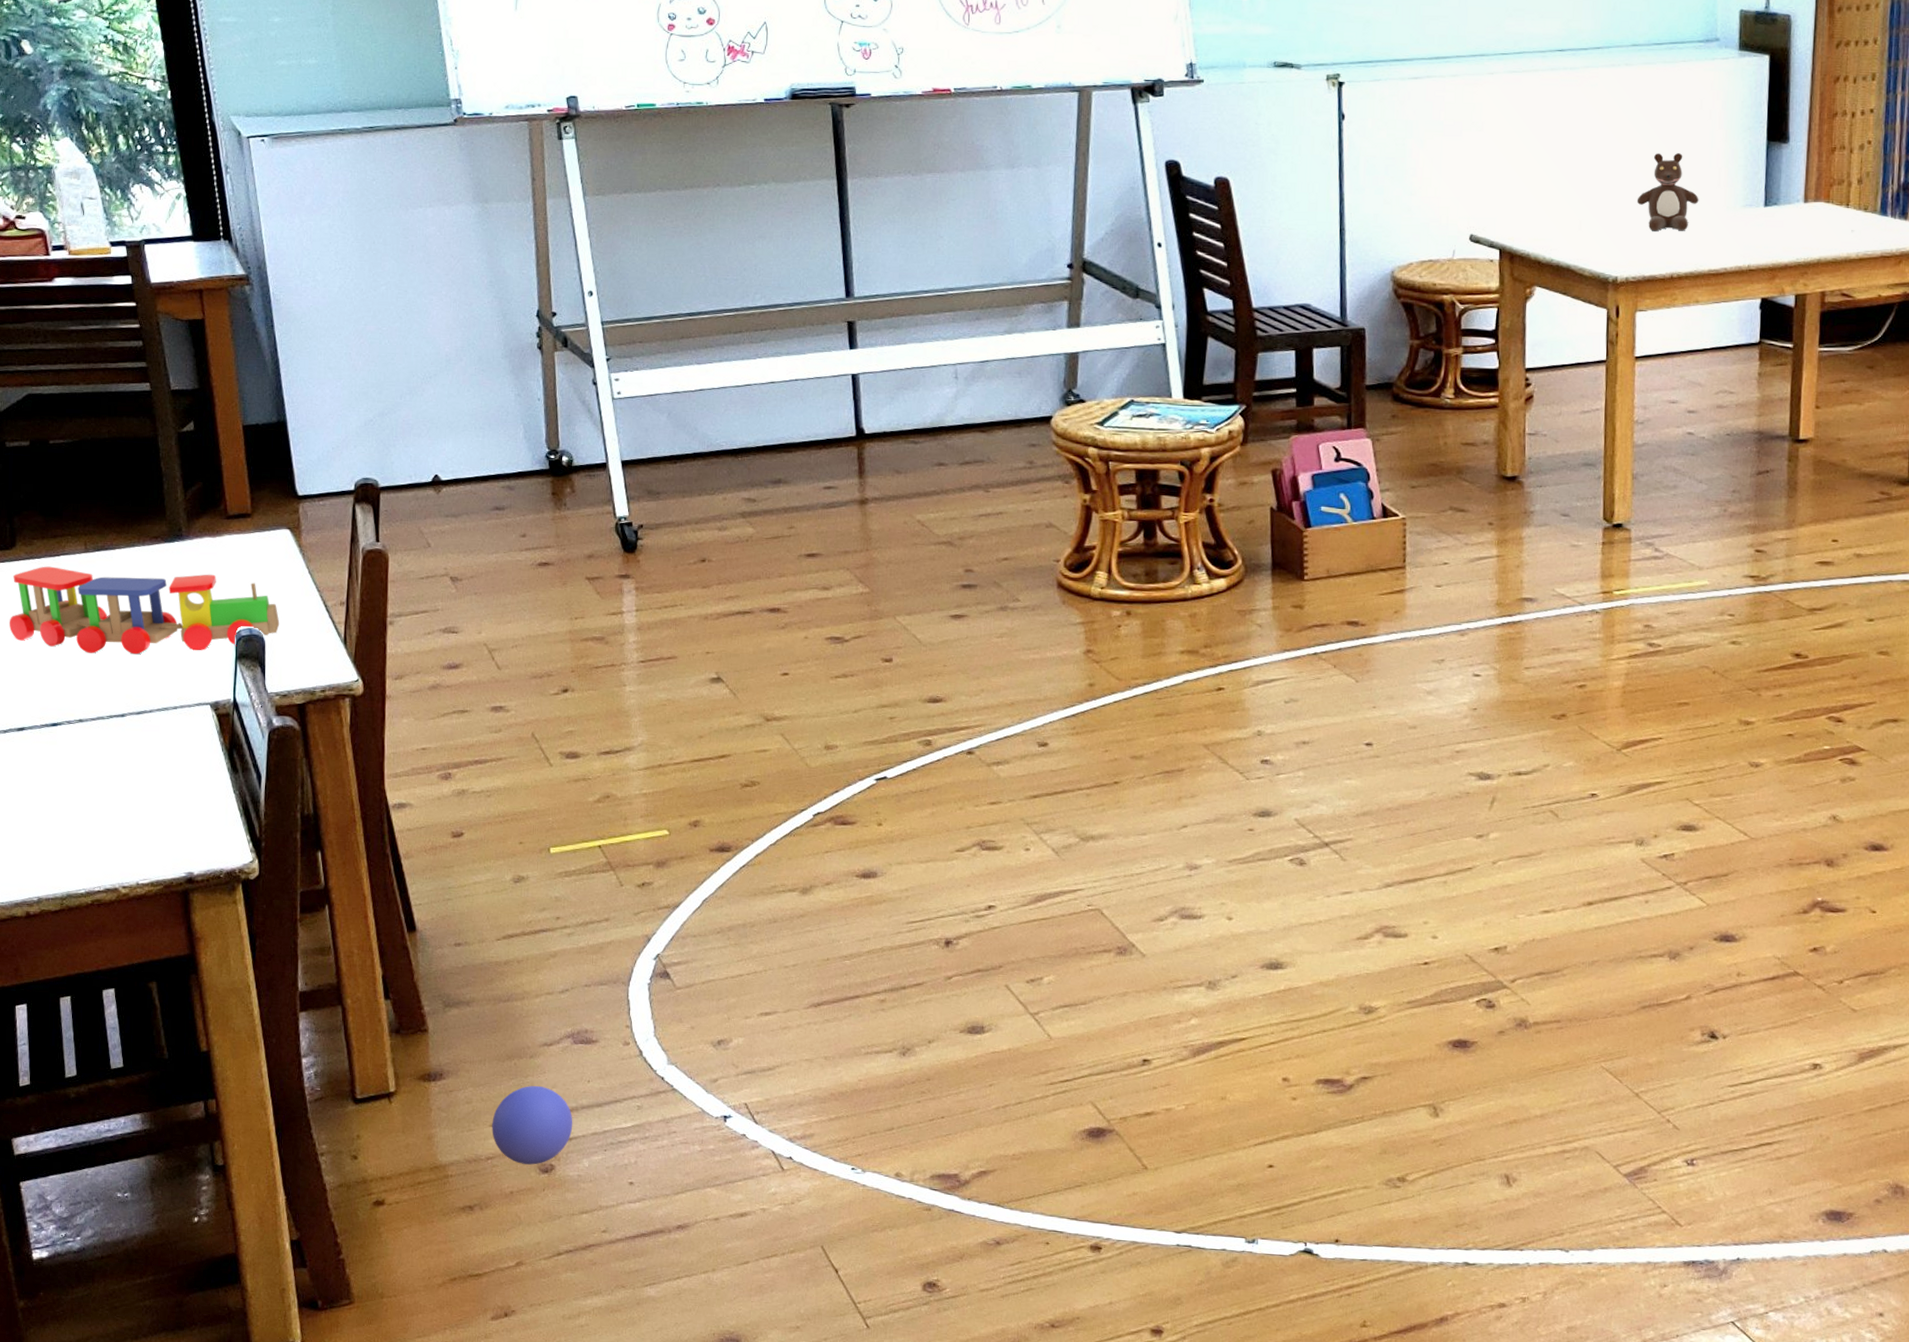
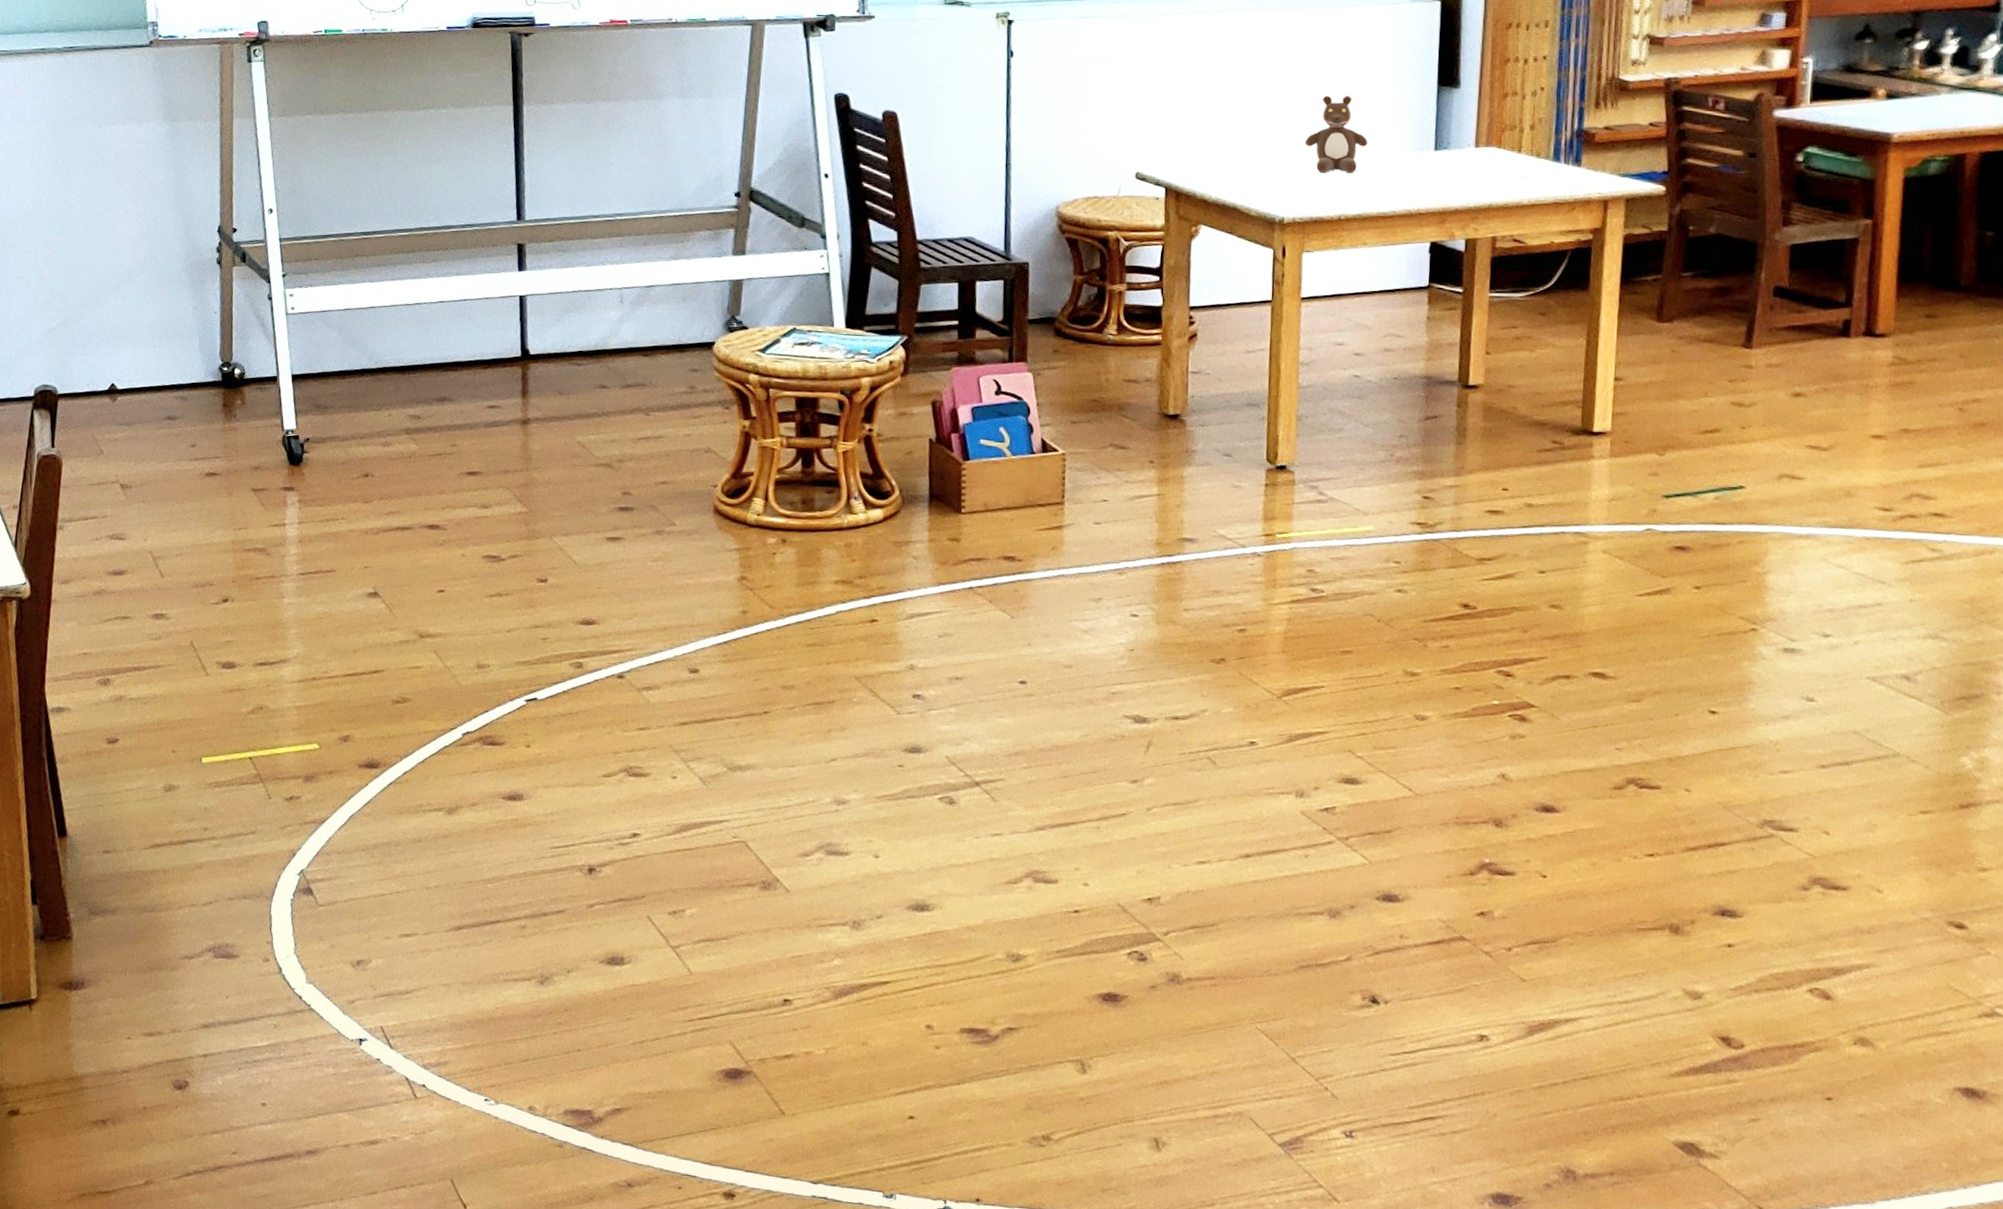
ball: present [492,1085,573,1165] -> none [128,999,210,1081]

